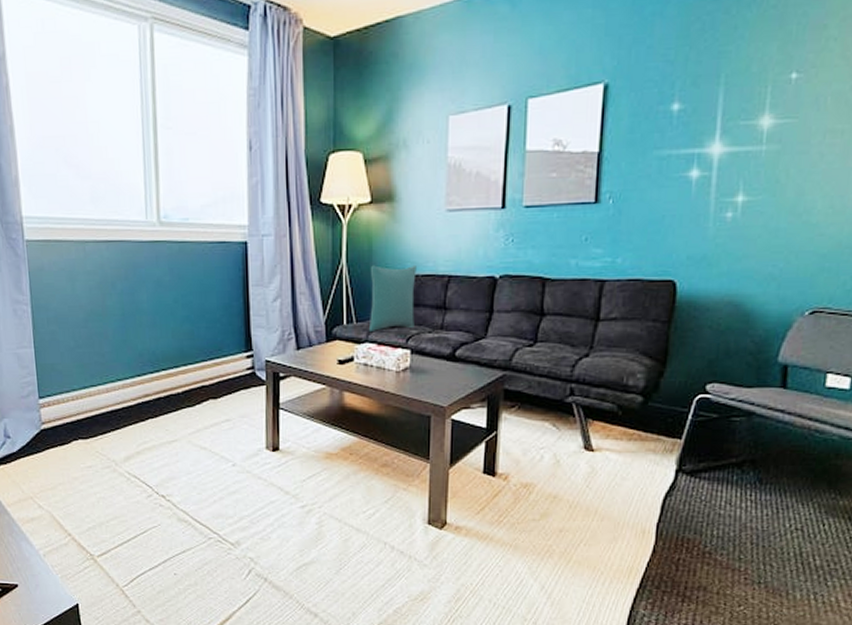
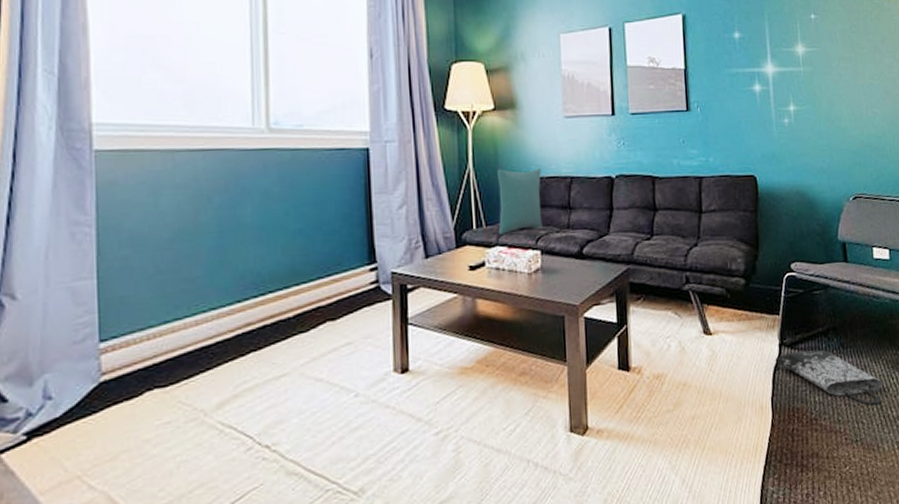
tote bag: none [668,480,808,549] -> present [775,349,882,405]

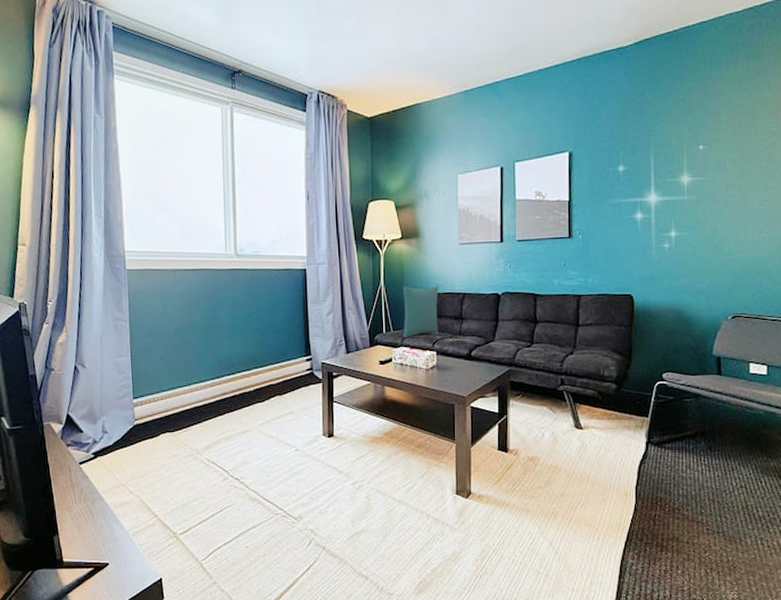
tote bag: present [775,349,882,405] -> none [641,449,750,503]

